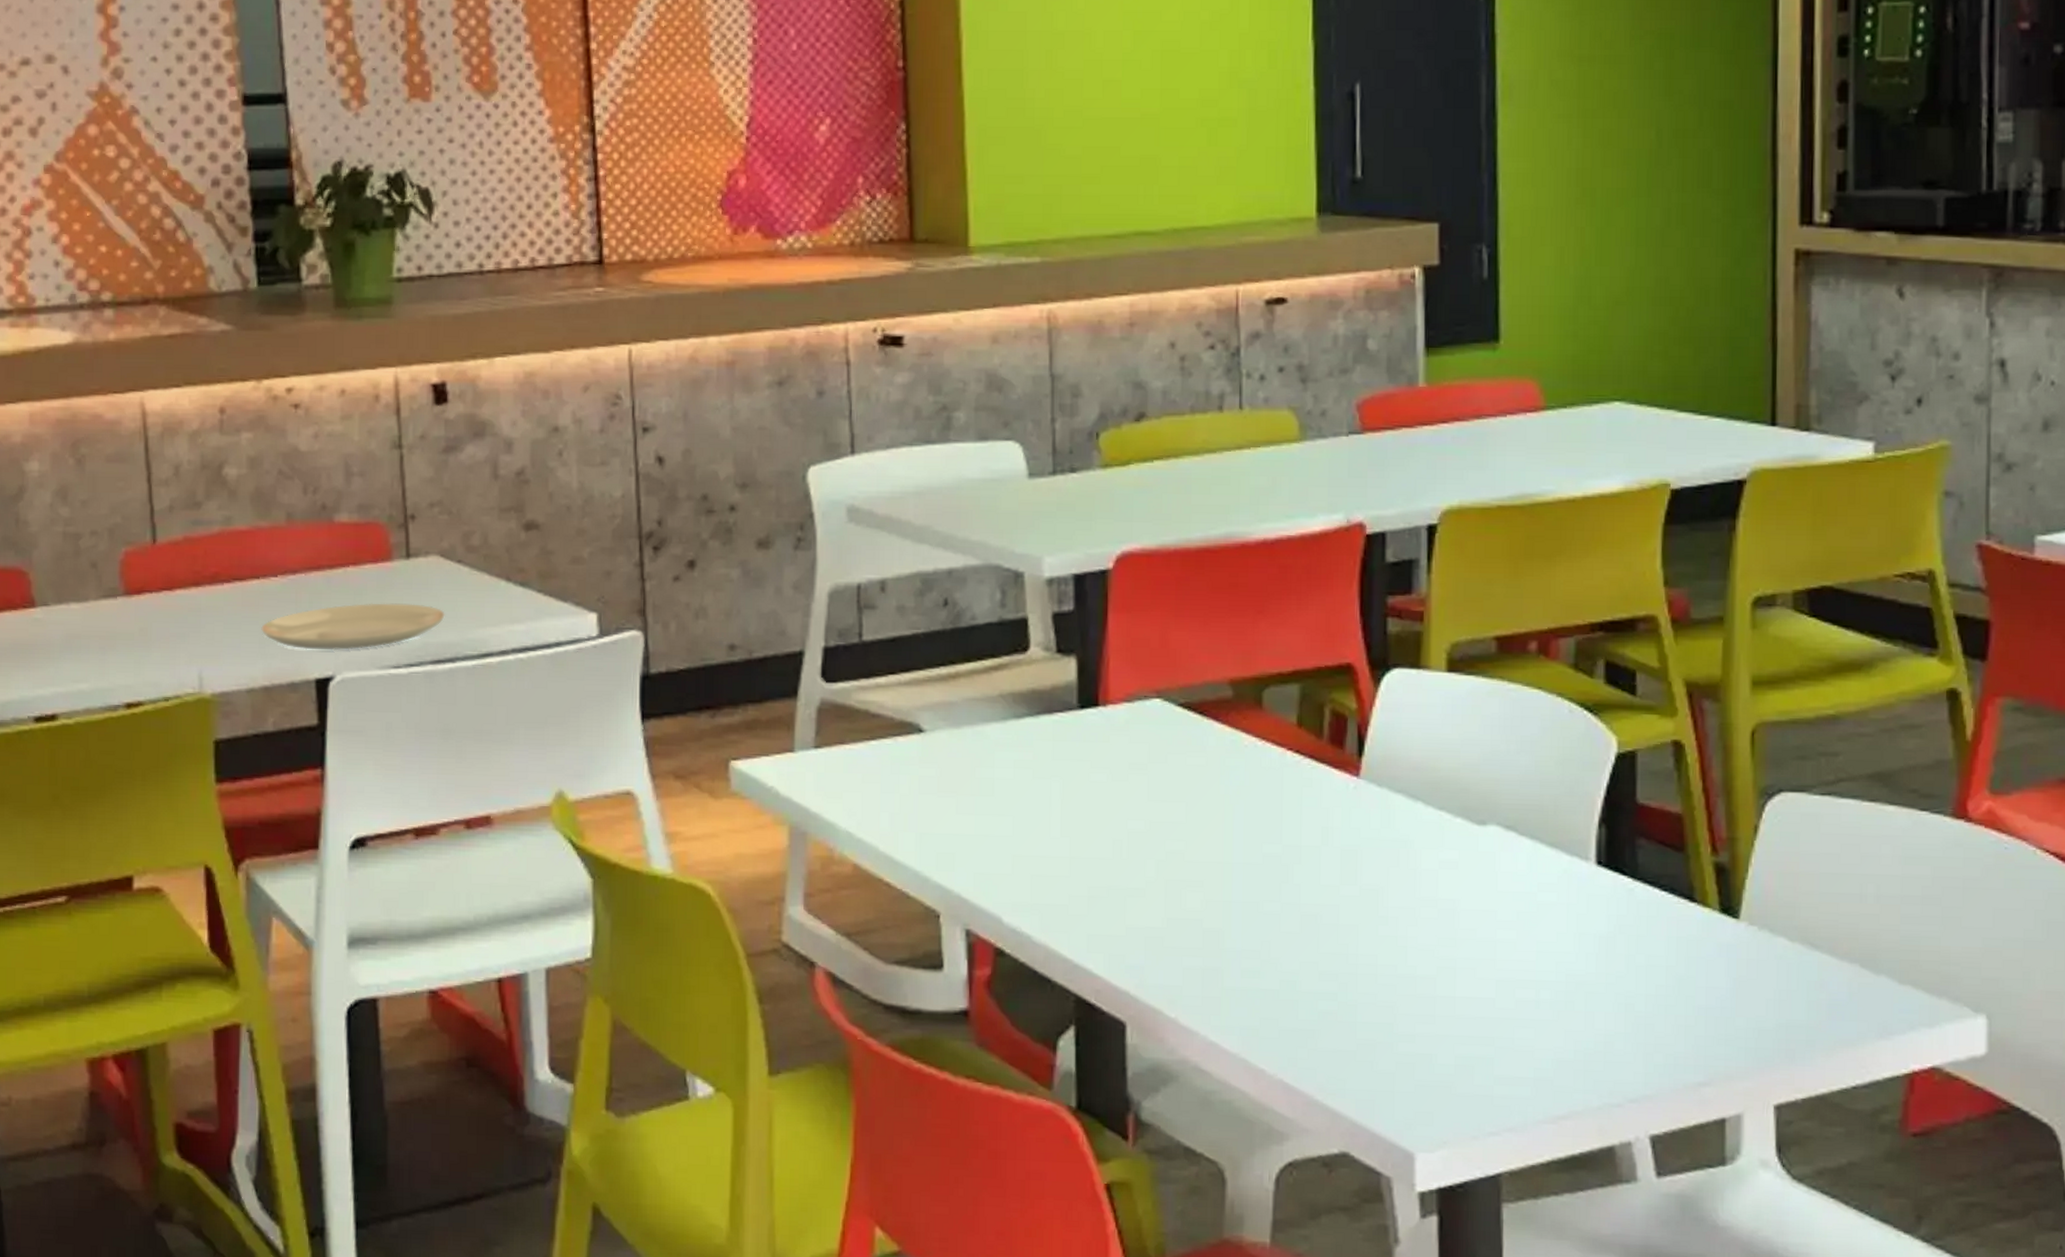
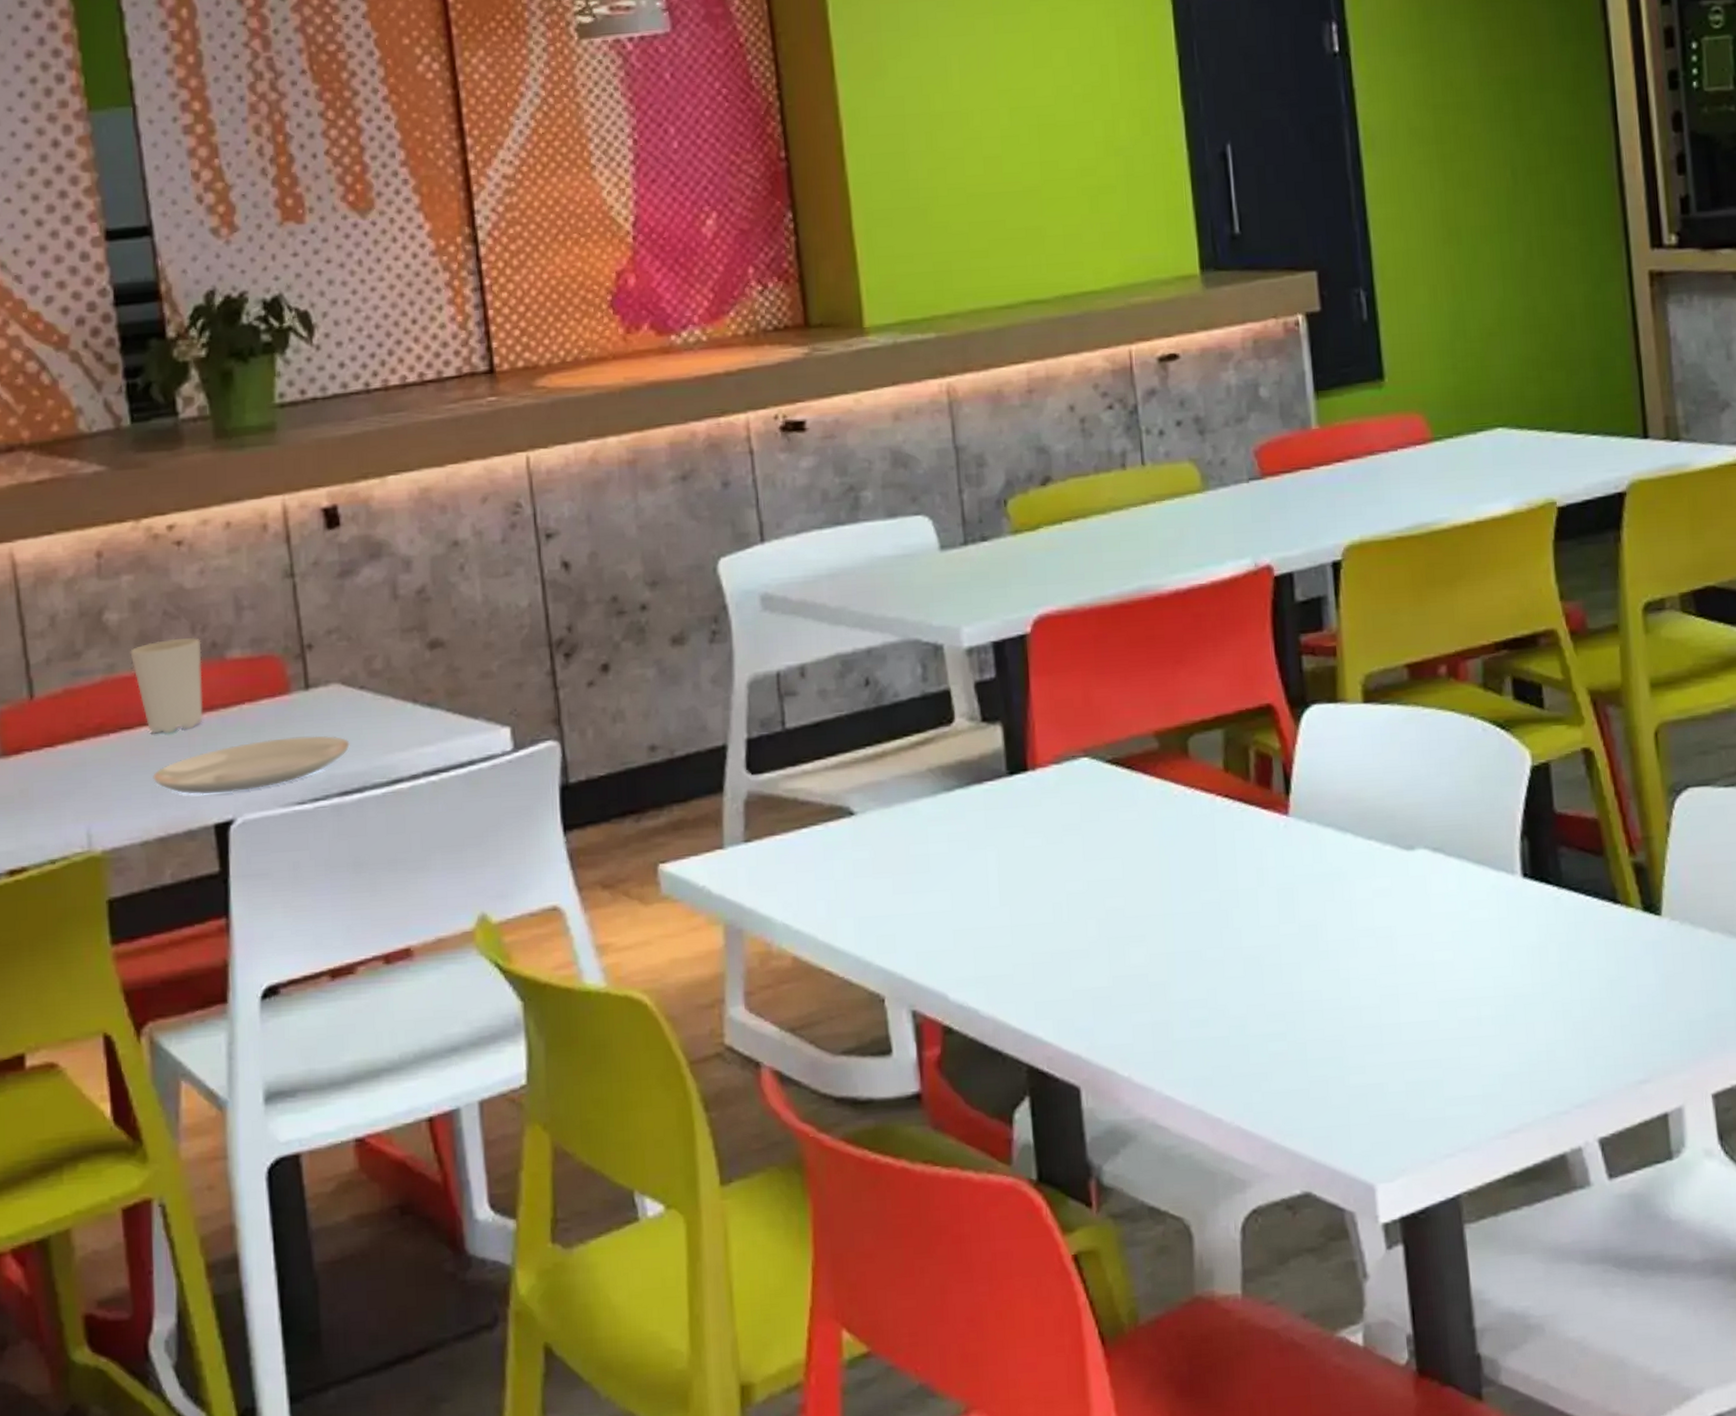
cup: none [246,497,312,588] -> present [130,638,203,734]

